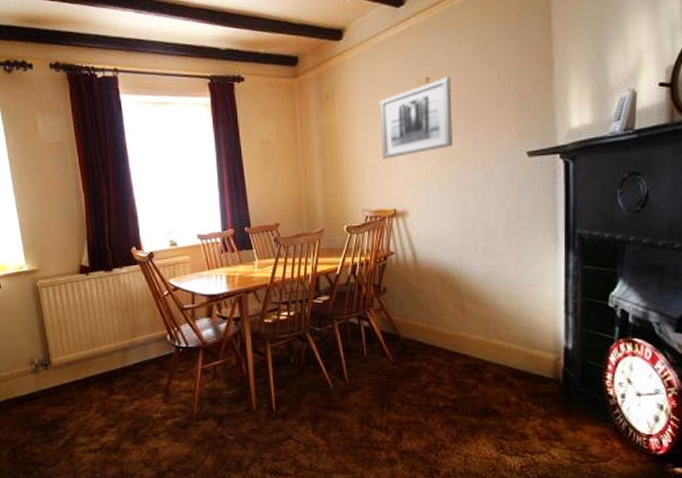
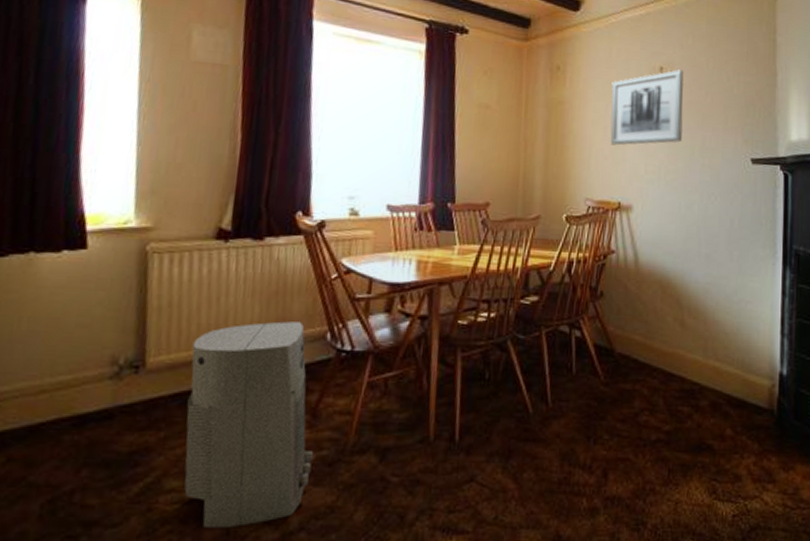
air purifier: none [78,328,171,469] -> present [184,321,314,529]

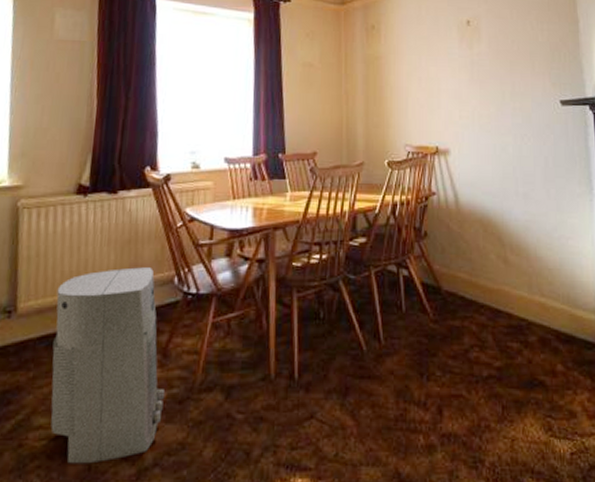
wall art: present [610,69,684,146] -> none [423,22,492,94]

